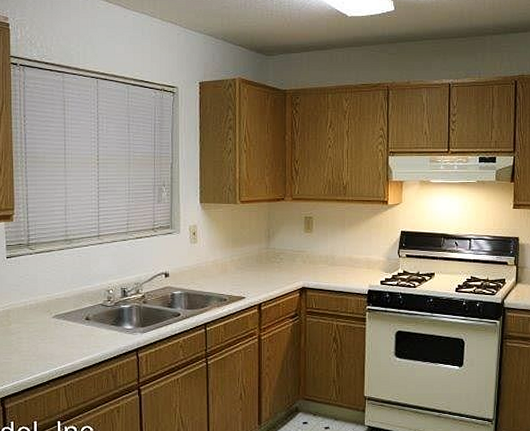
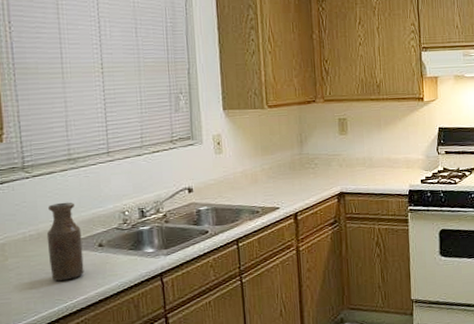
bottle: none [43,278,73,347] -> present [46,202,84,281]

